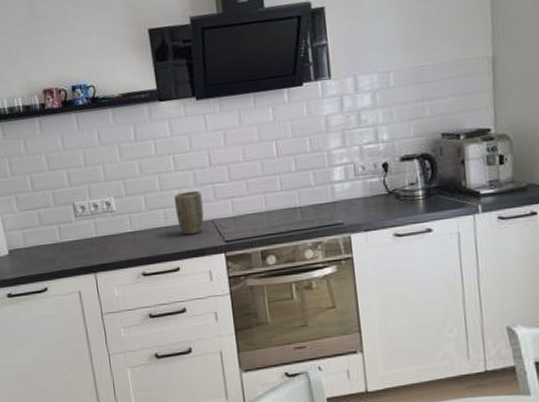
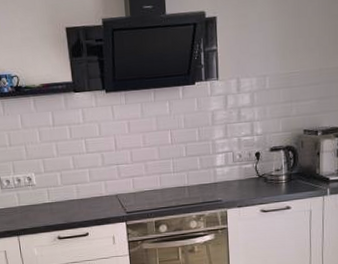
plant pot: present [174,190,204,235] -> none [85,170,110,207]

